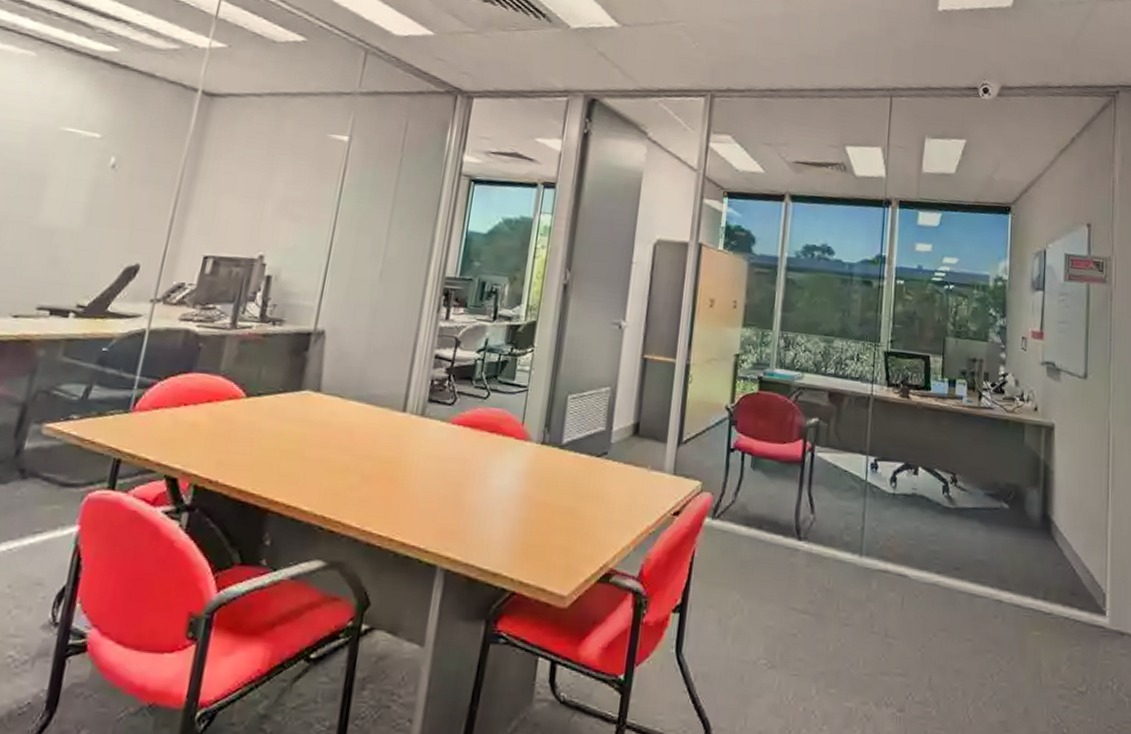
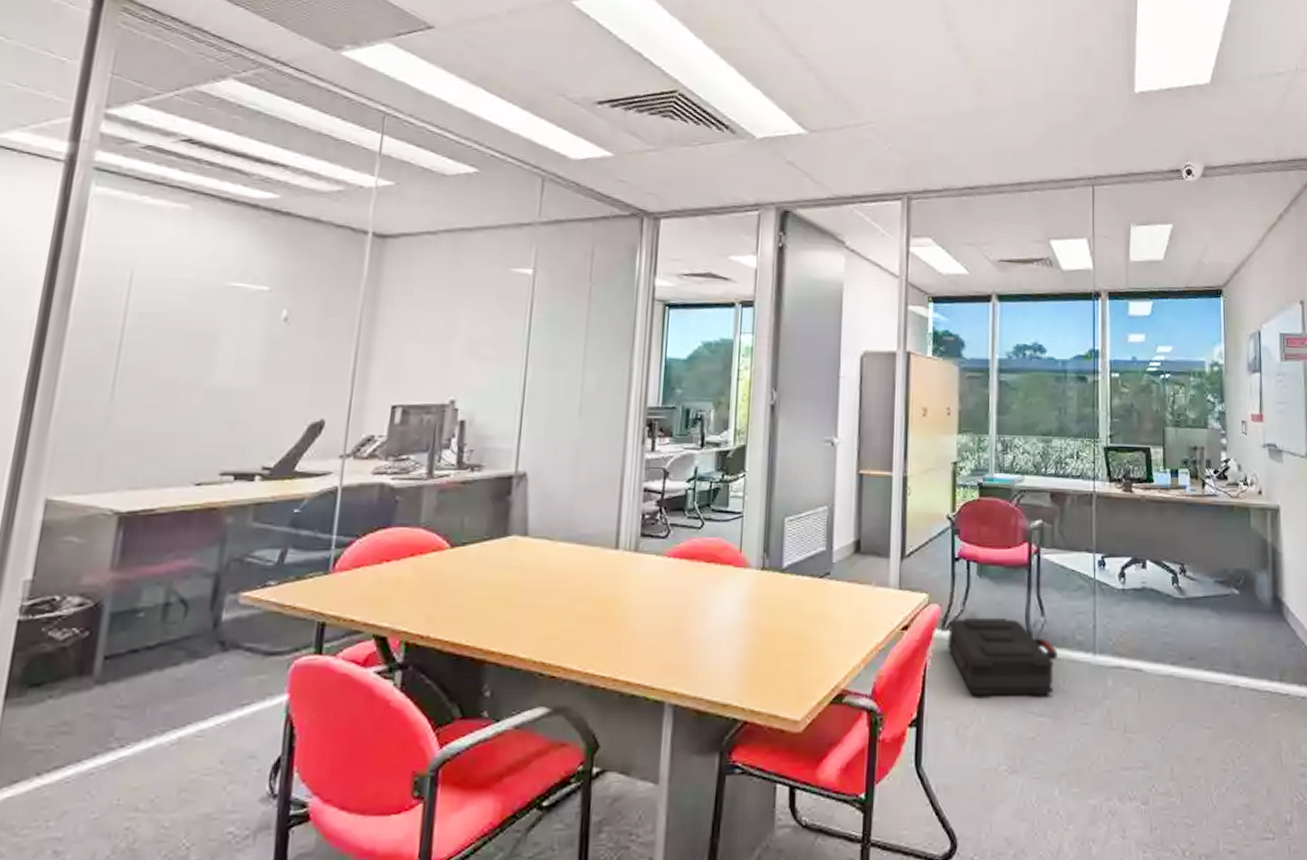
briefcase: none [716,508,825,593] -> present [947,617,1058,696]

